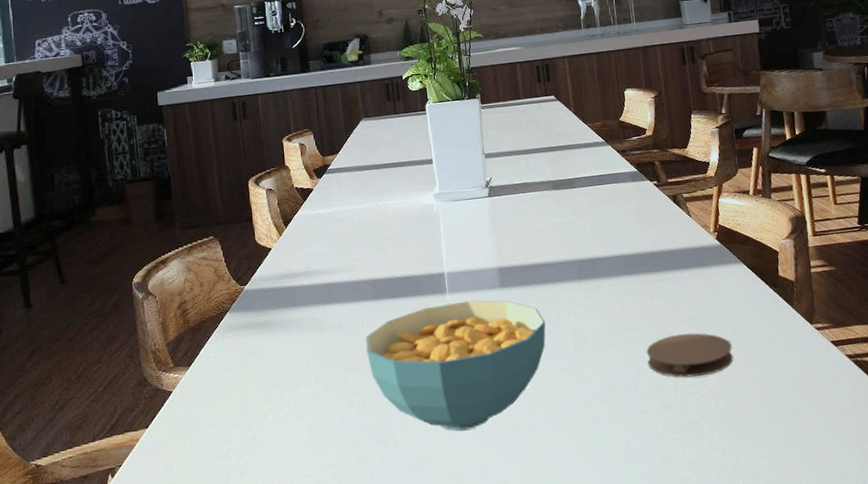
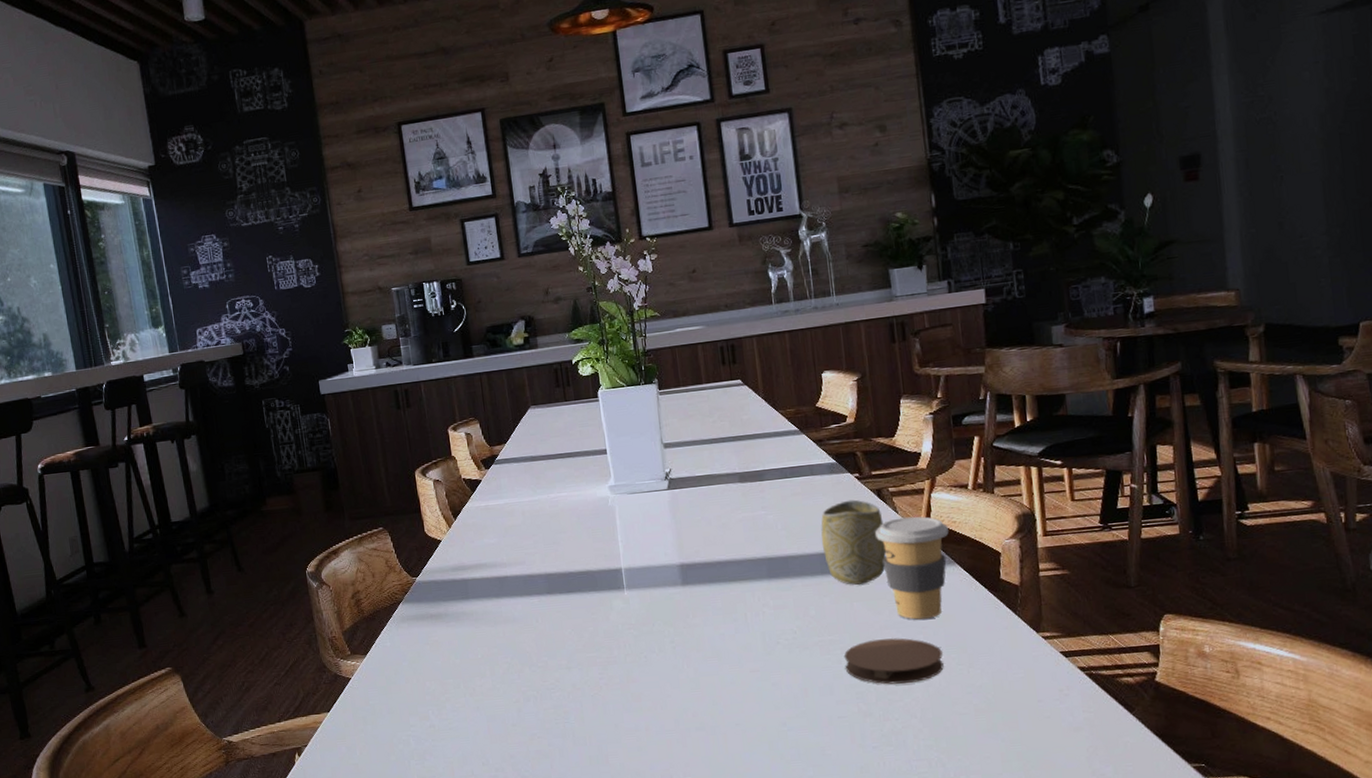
cereal bowl: present [365,300,546,431] -> none [540,597,732,728]
cup: none [624,205,682,284] -> present [821,499,887,585]
coffee cup: none [672,220,735,315] -> present [875,516,949,620]

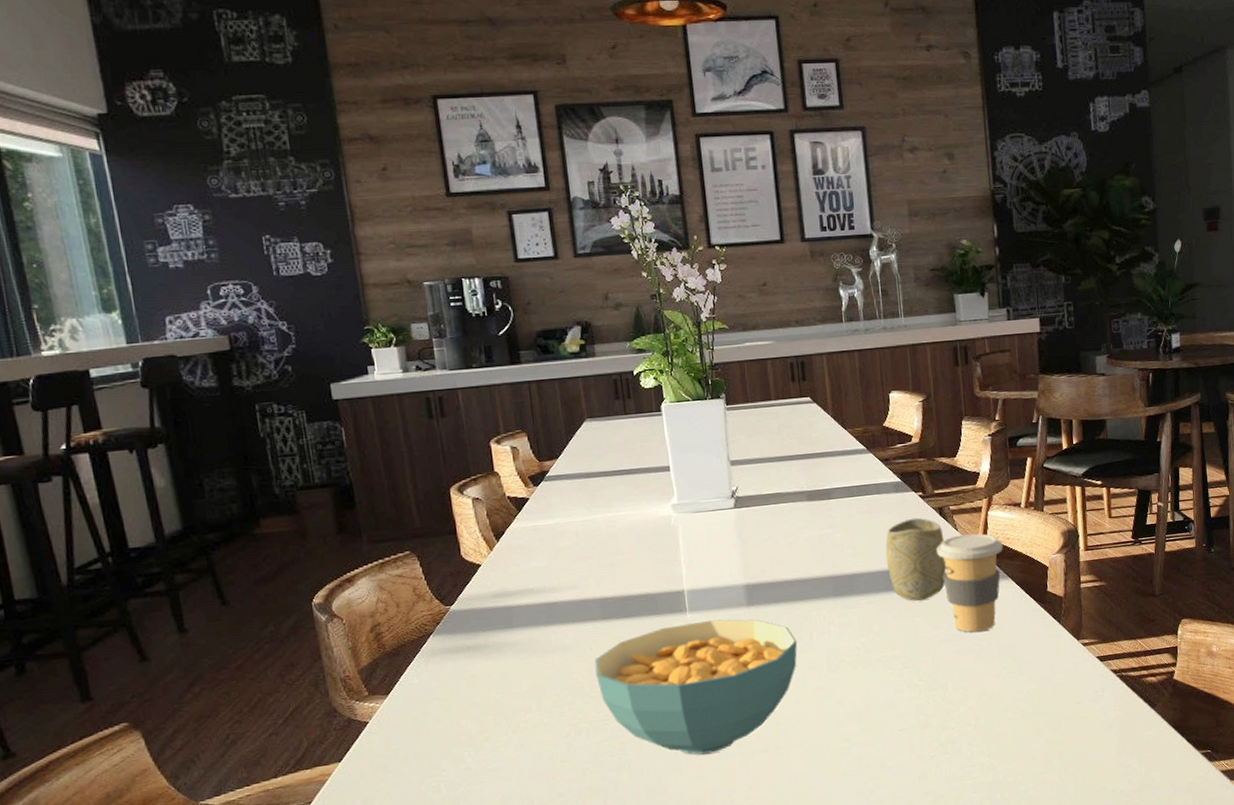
cereal bowl: none [540,597,732,728] -> present [594,619,798,755]
coaster: present [843,638,944,685] -> none [905,650,996,696]

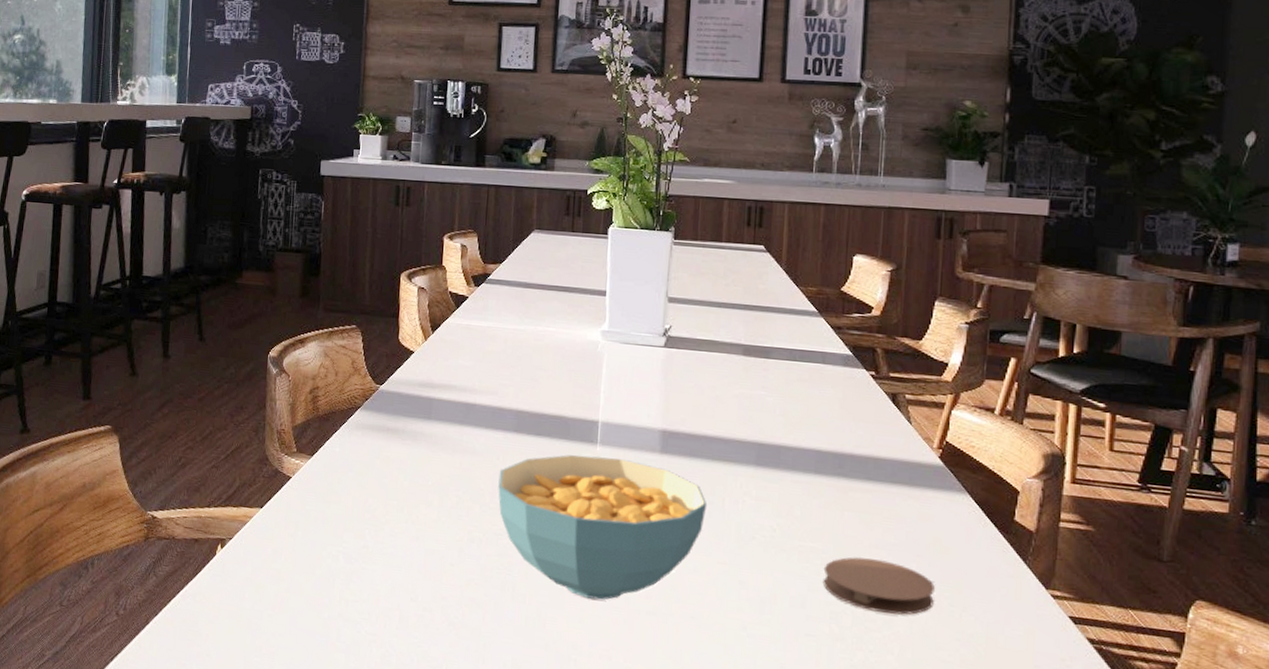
cup: present [885,517,947,601] -> none [820,398,894,494]
coaster: none [905,650,996,696] -> present [823,557,935,615]
coffee cup: present [936,533,1003,632] -> none [882,429,965,548]

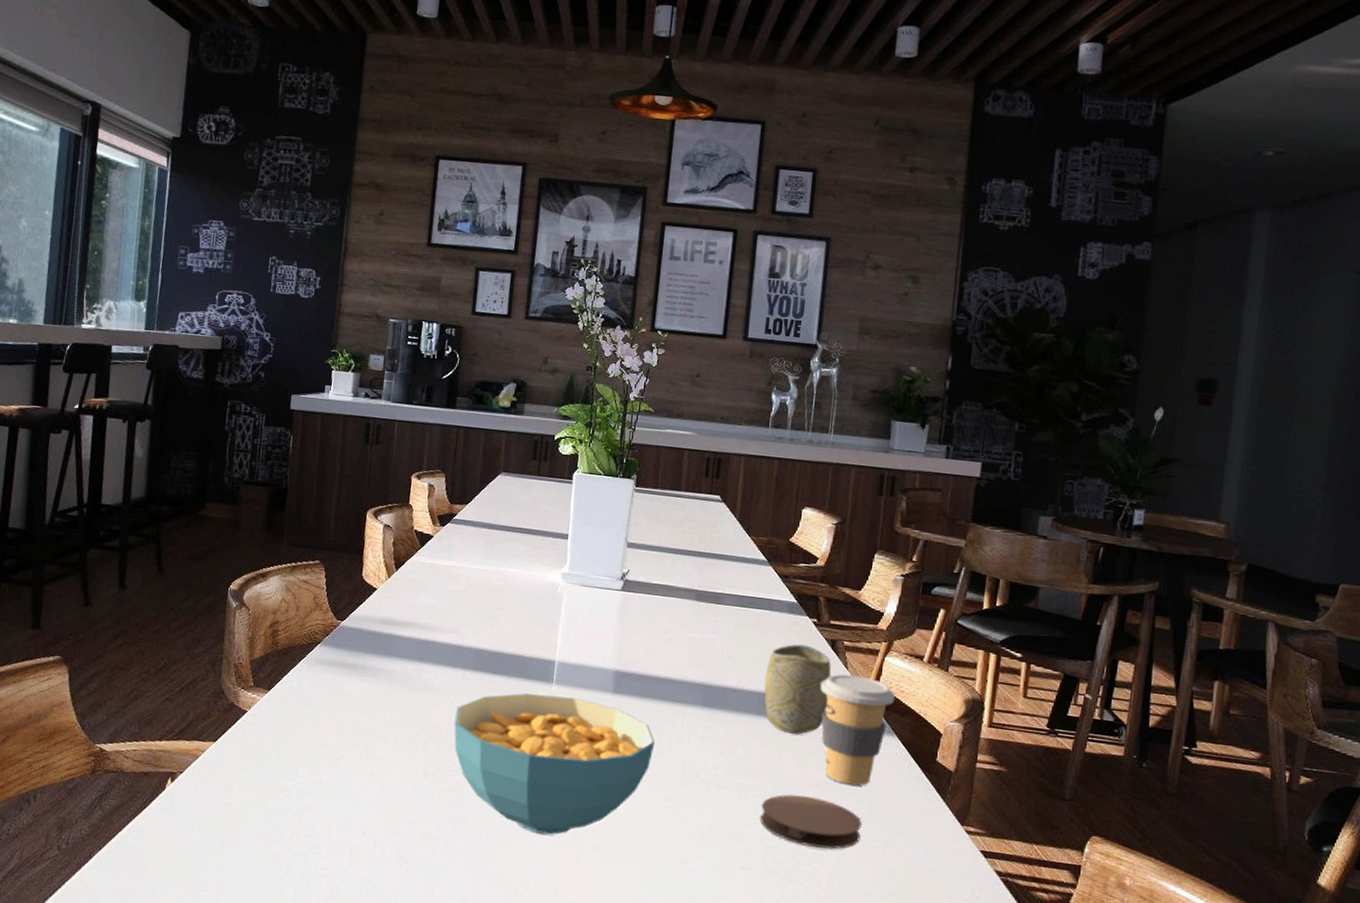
cup: none [820,398,894,494] -> present [764,644,832,735]
coffee cup: none [882,429,965,548] -> present [820,674,895,786]

